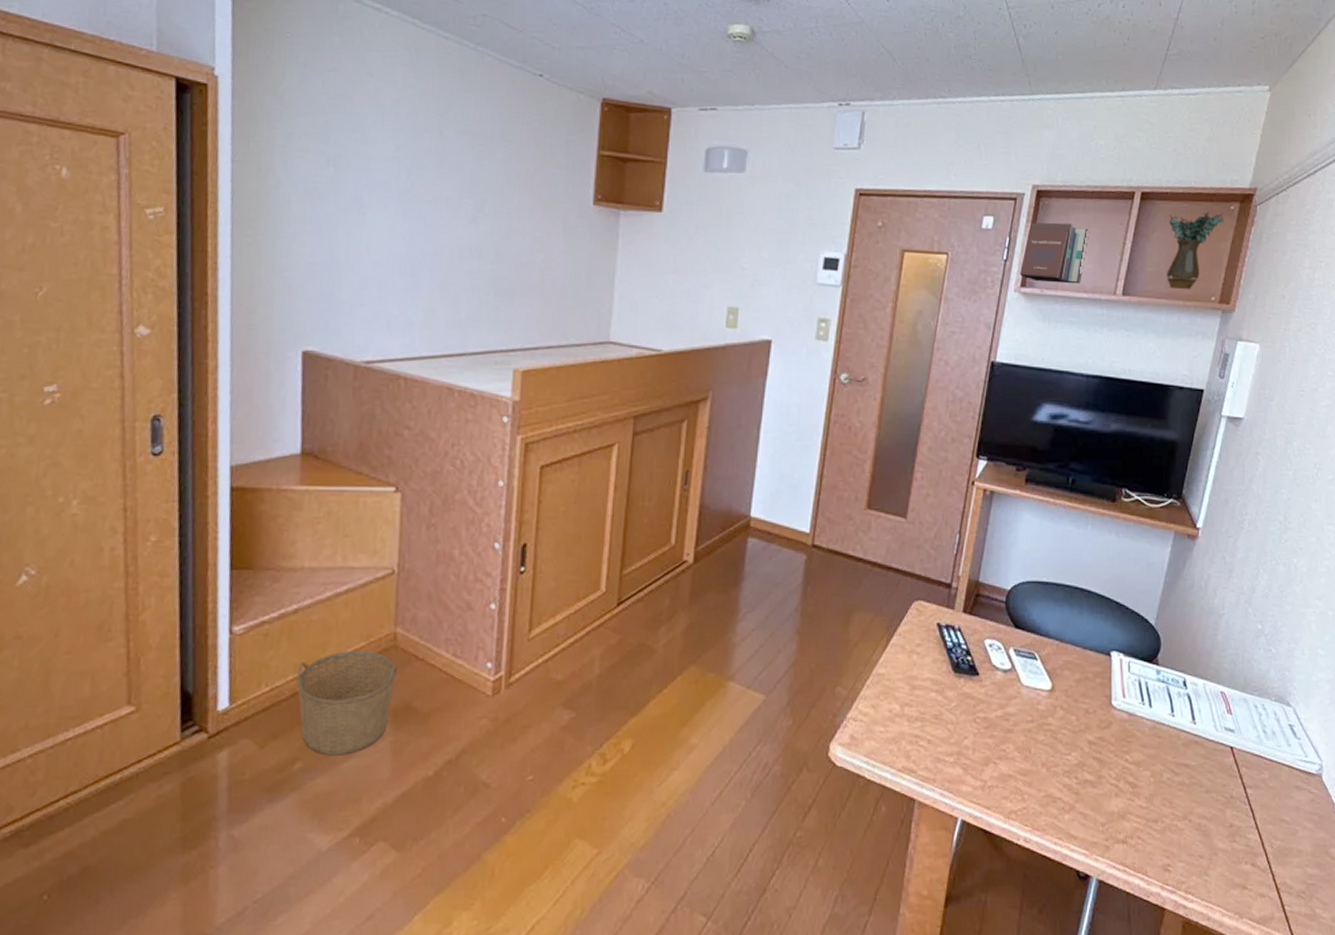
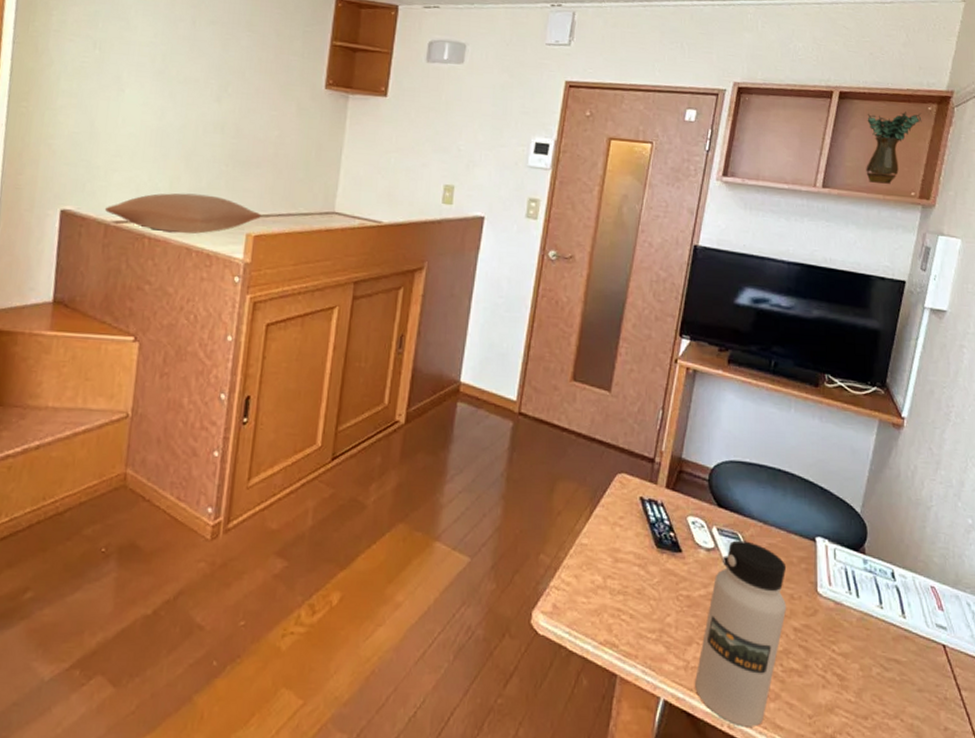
basket: present [296,650,398,756] -> none [33,487,126,588]
pillow: none [352,327,529,373] -> present [104,193,261,235]
water bottle: none [992,660,1082,839] -> present [695,540,787,728]
books: present [1020,222,1090,284] -> none [722,116,790,176]

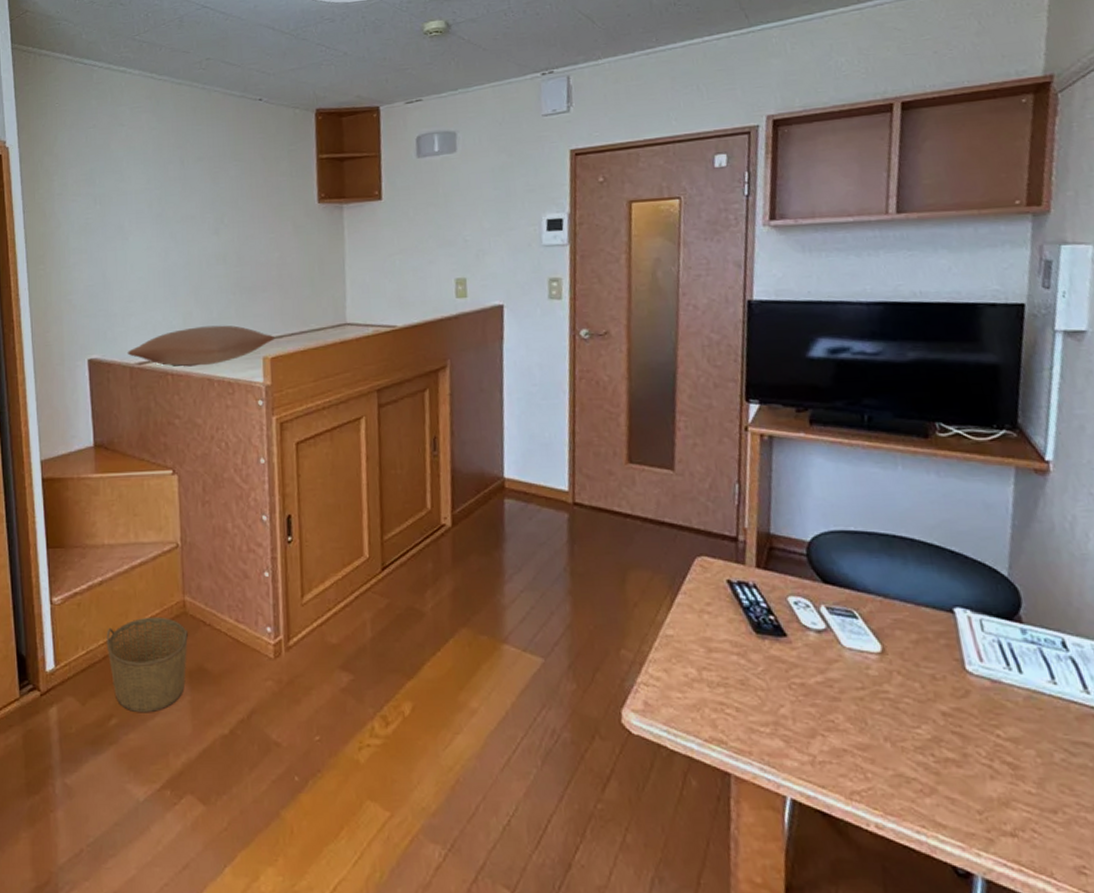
basket: none [33,487,126,588] -> present [106,616,189,713]
water bottle: present [695,540,787,728] -> none [825,618,930,826]
vase: present [866,111,922,184] -> none [941,107,1016,198]

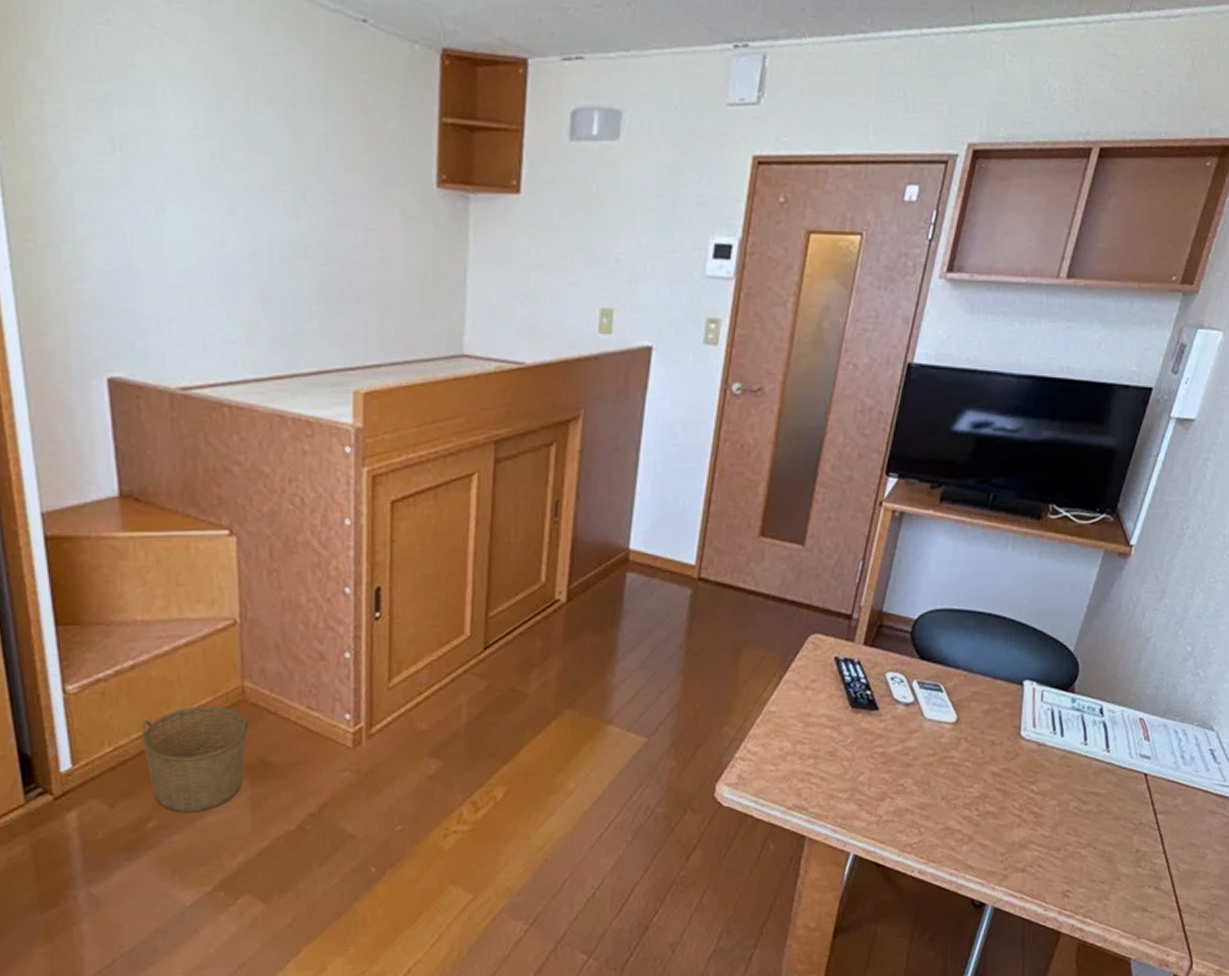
pillow: present [127,325,274,366] -> none [165,344,370,397]

